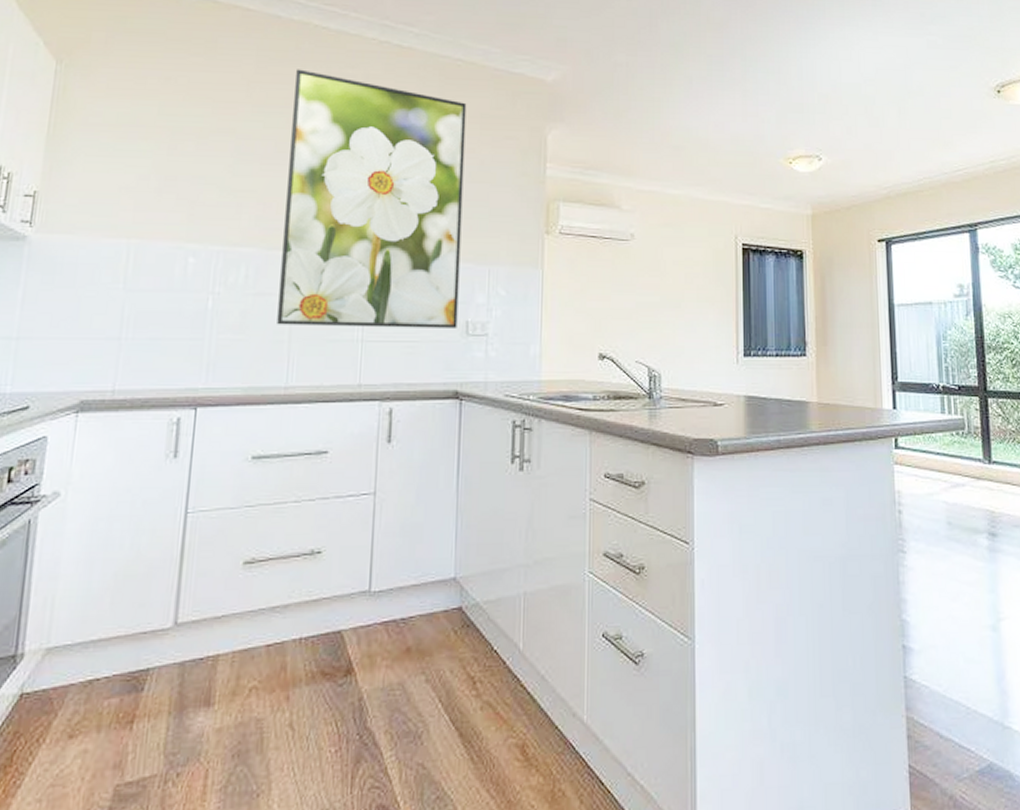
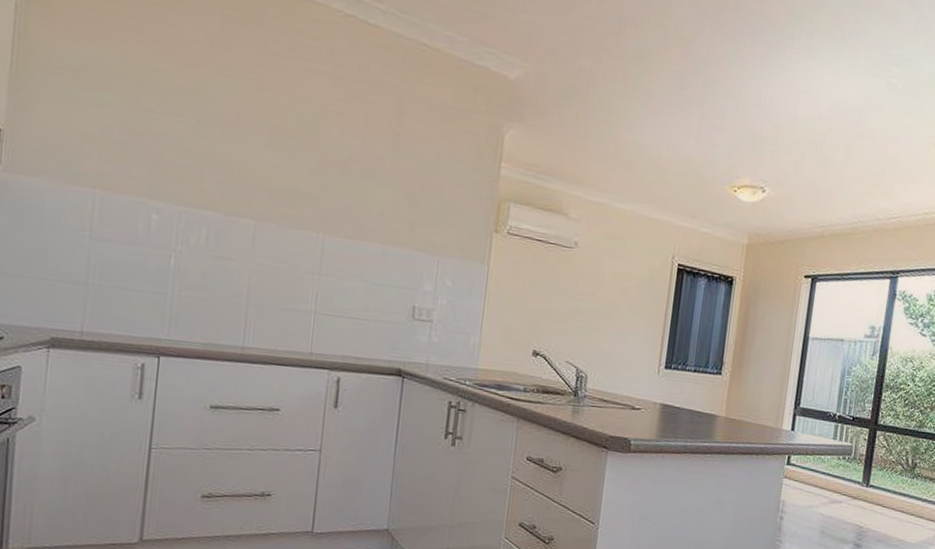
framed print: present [277,69,467,328] -> none [235,33,429,312]

